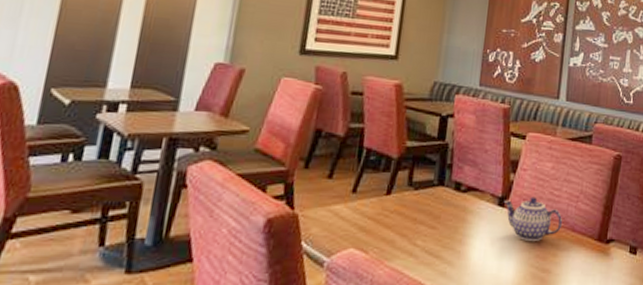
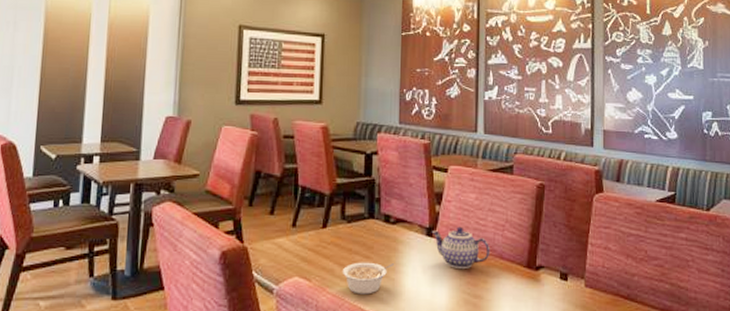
legume: none [404,232,461,268] -> present [343,262,394,295]

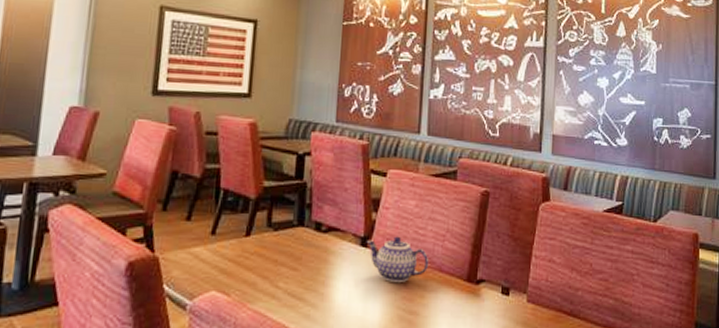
legume: present [343,262,394,295] -> none [266,274,324,311]

